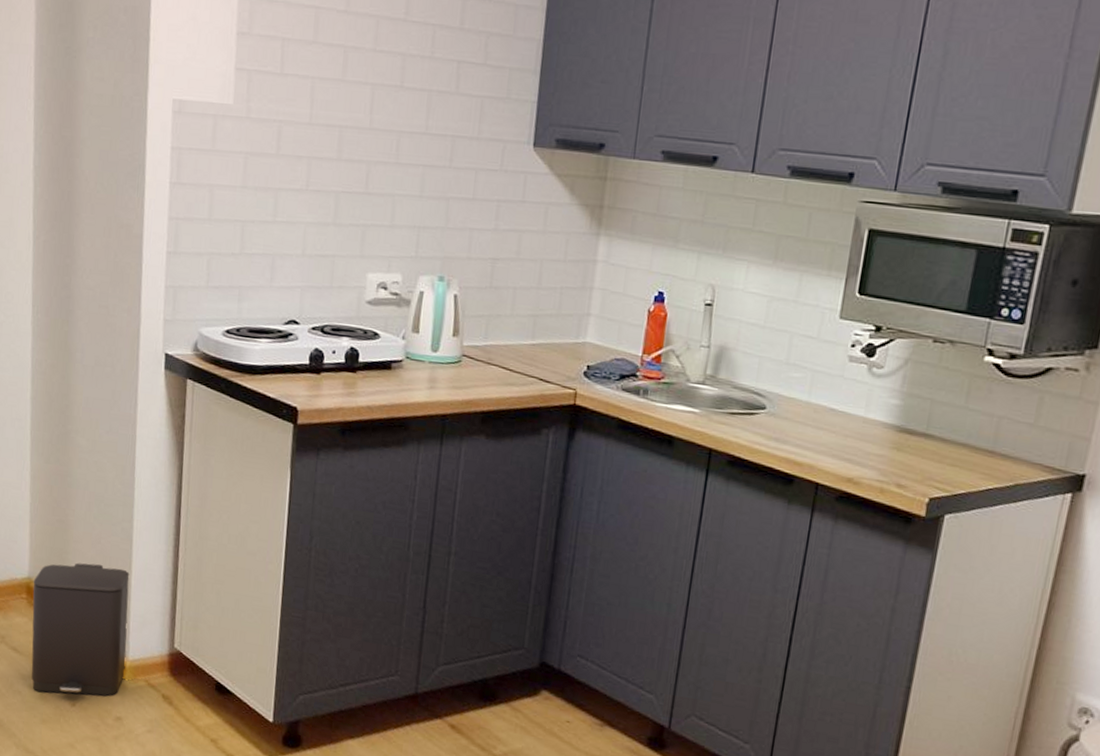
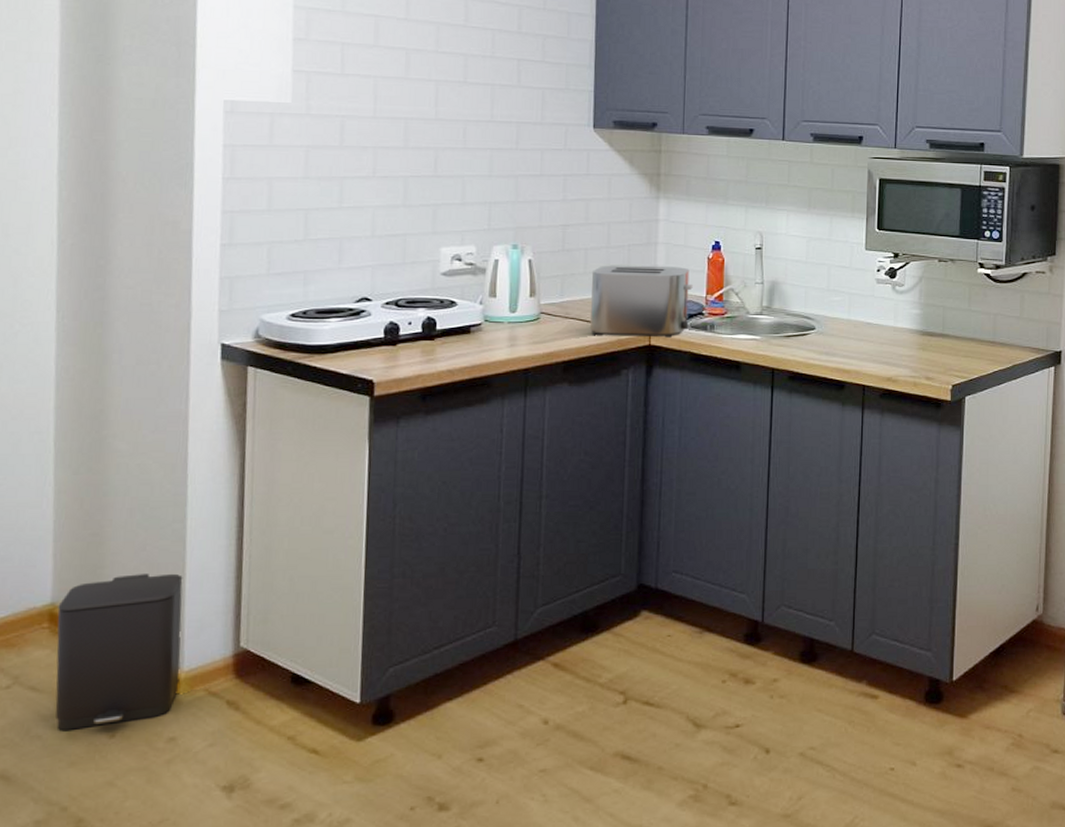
toaster: none [512,308,628,399] -> present [589,265,693,338]

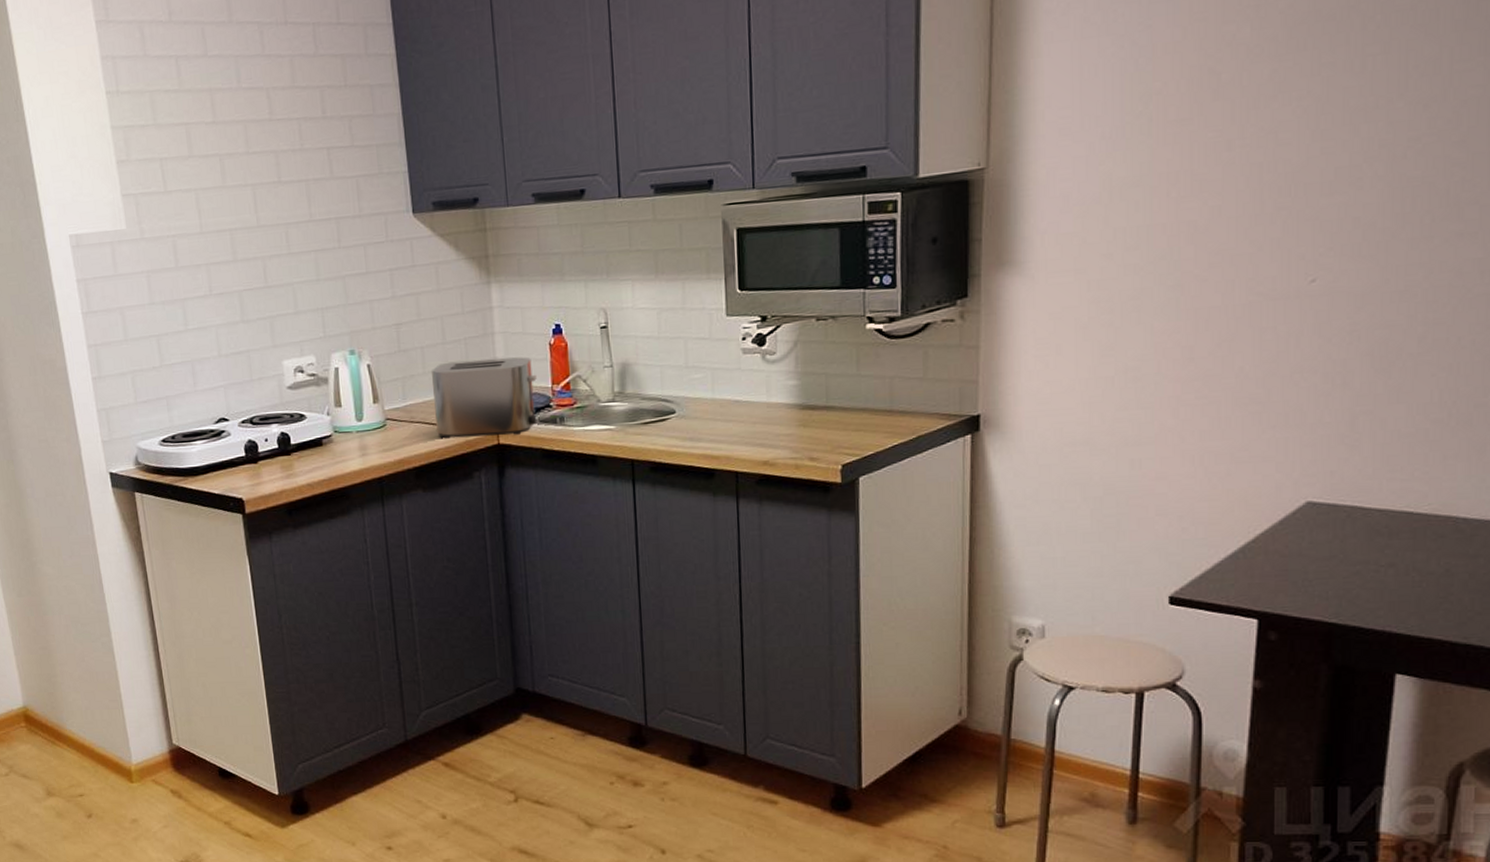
pedal bin: present [55,573,183,730] -> none [29,681,132,810]

